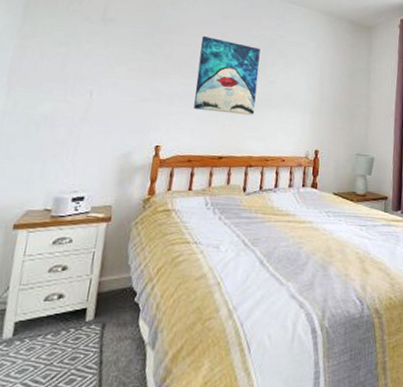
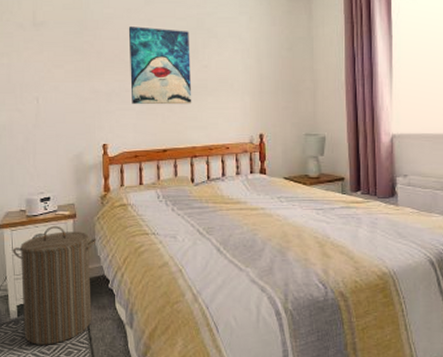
laundry hamper: none [15,229,130,372] -> present [13,226,97,345]

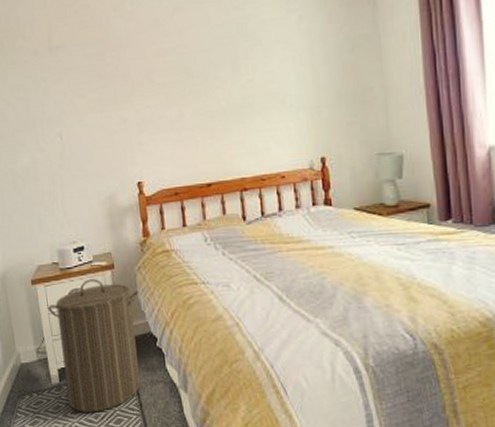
wall art: present [128,27,192,105] -> none [156,39,237,133]

